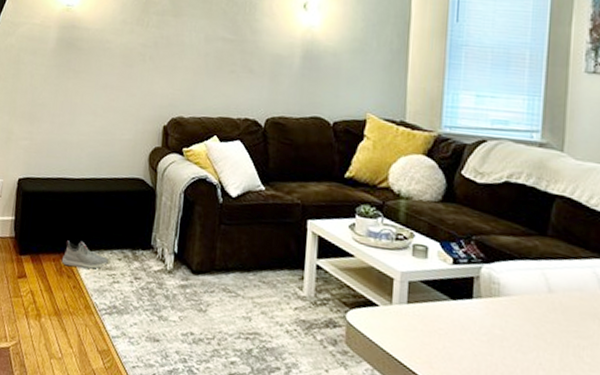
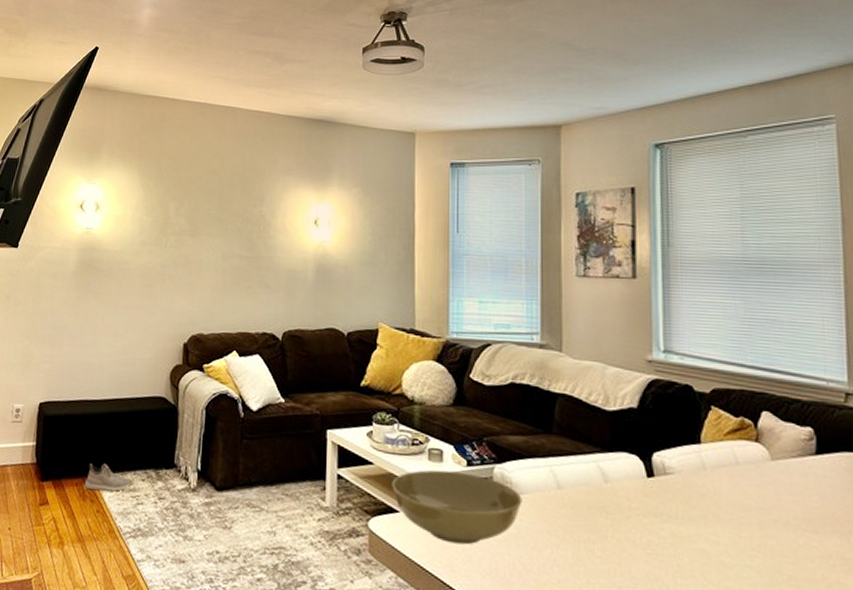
bowl: none [372,265,510,343] -> present [392,469,522,545]

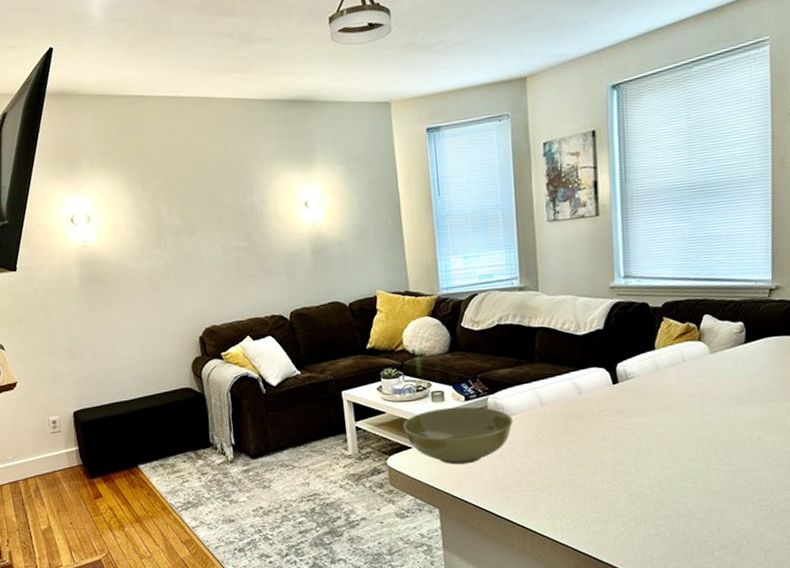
athletic shoe: present [84,463,132,492] -> none [131,454,175,478]

